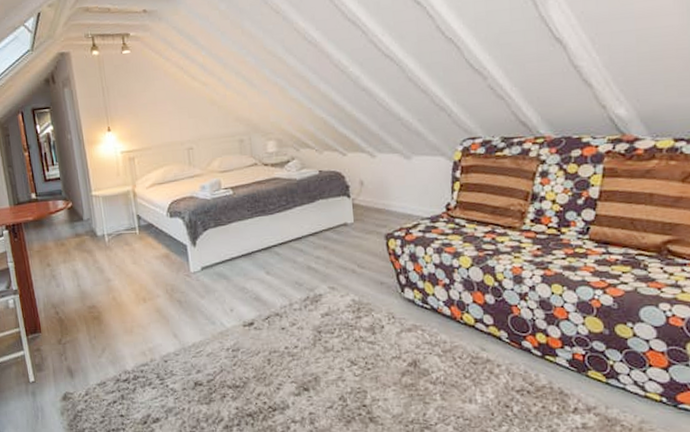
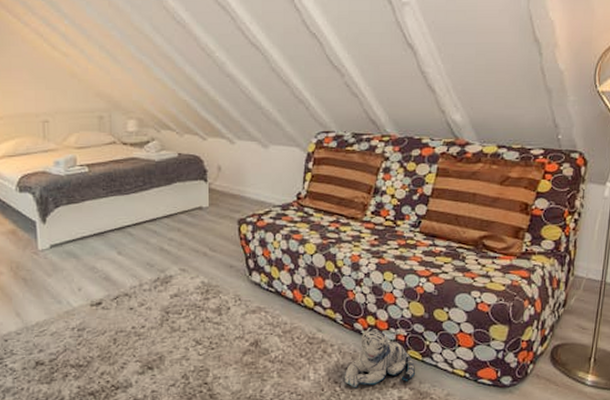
plush toy: none [515,346,599,413] -> present [343,328,415,388]

